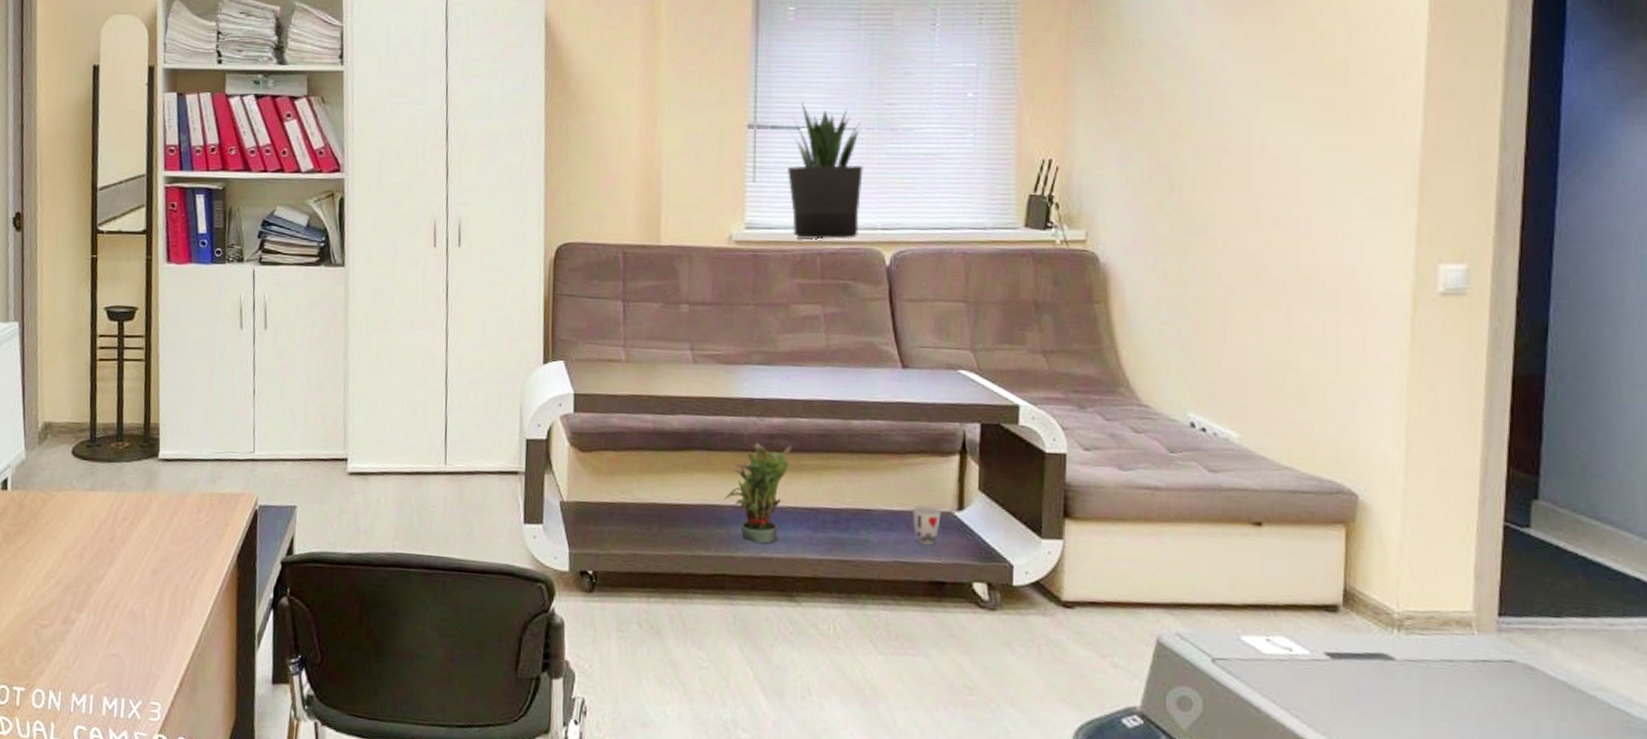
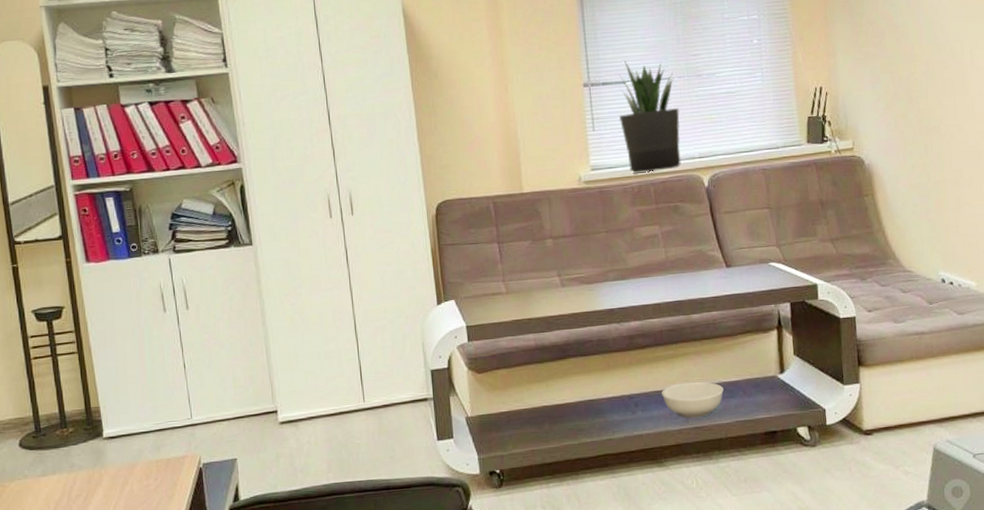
potted plant: present [724,441,793,544] -> none [599,342,649,425]
bowl: none [802,502,882,549] -> present [662,381,724,419]
cup: present [912,506,941,546] -> none [746,374,768,405]

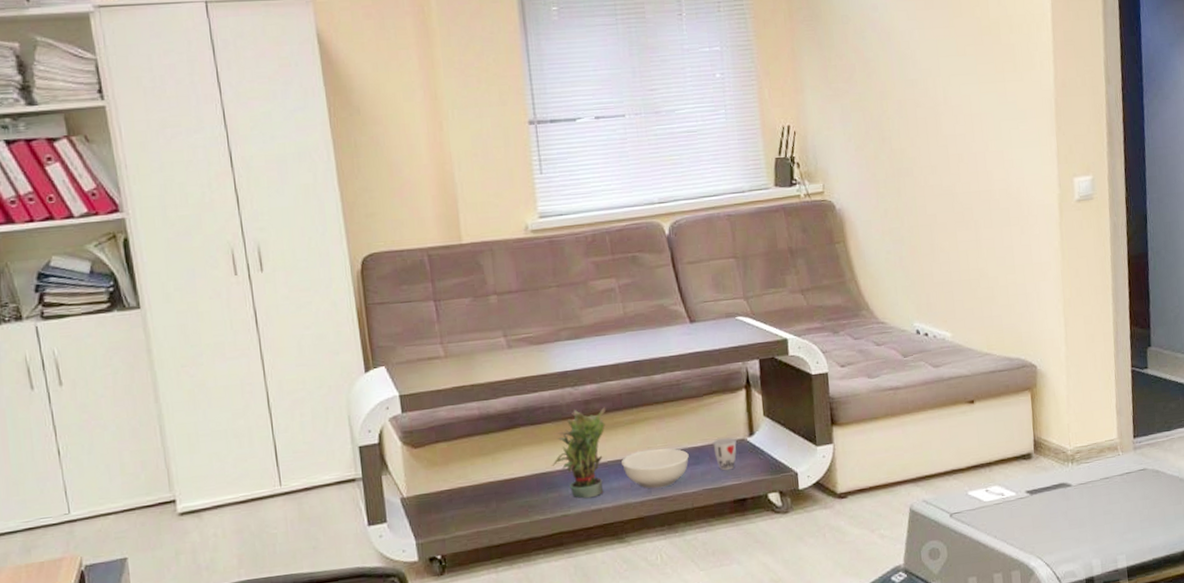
potted plant: none [599,342,649,425] -> present [552,407,607,499]
planter: present [619,61,681,173] -> none [569,96,639,220]
cup: none [746,374,768,405] -> present [713,437,737,471]

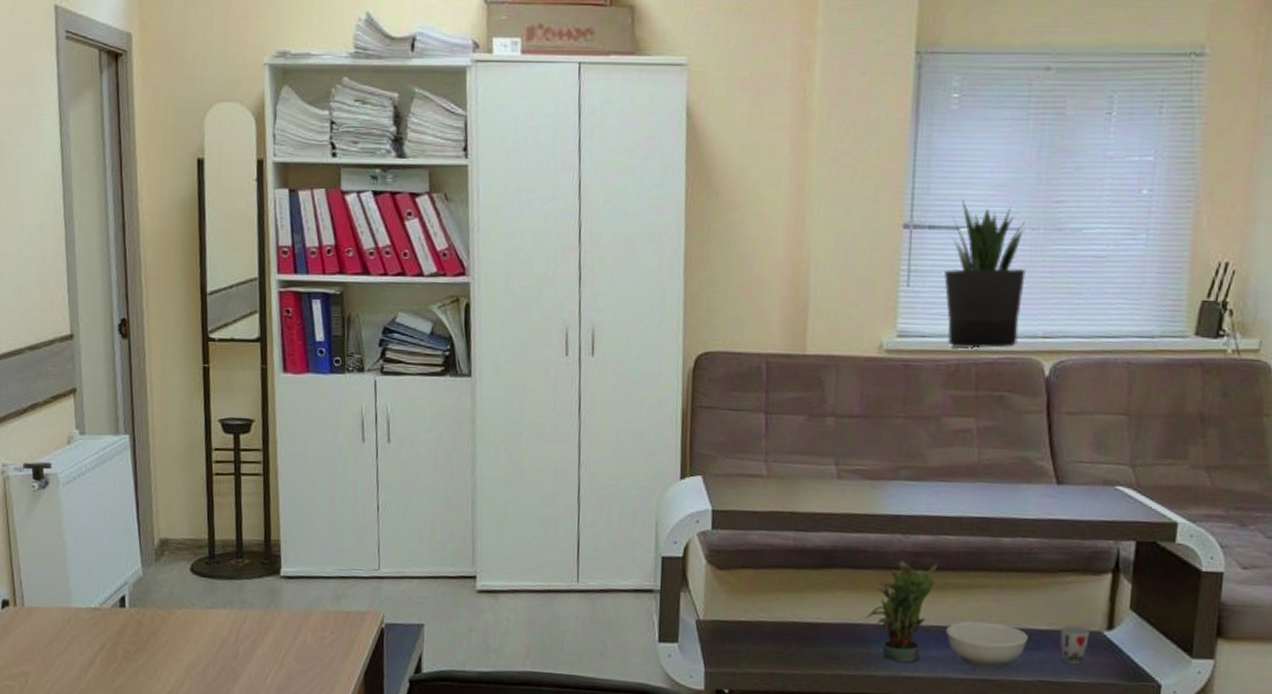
planter: none [569,96,639,220] -> present [943,201,1026,348]

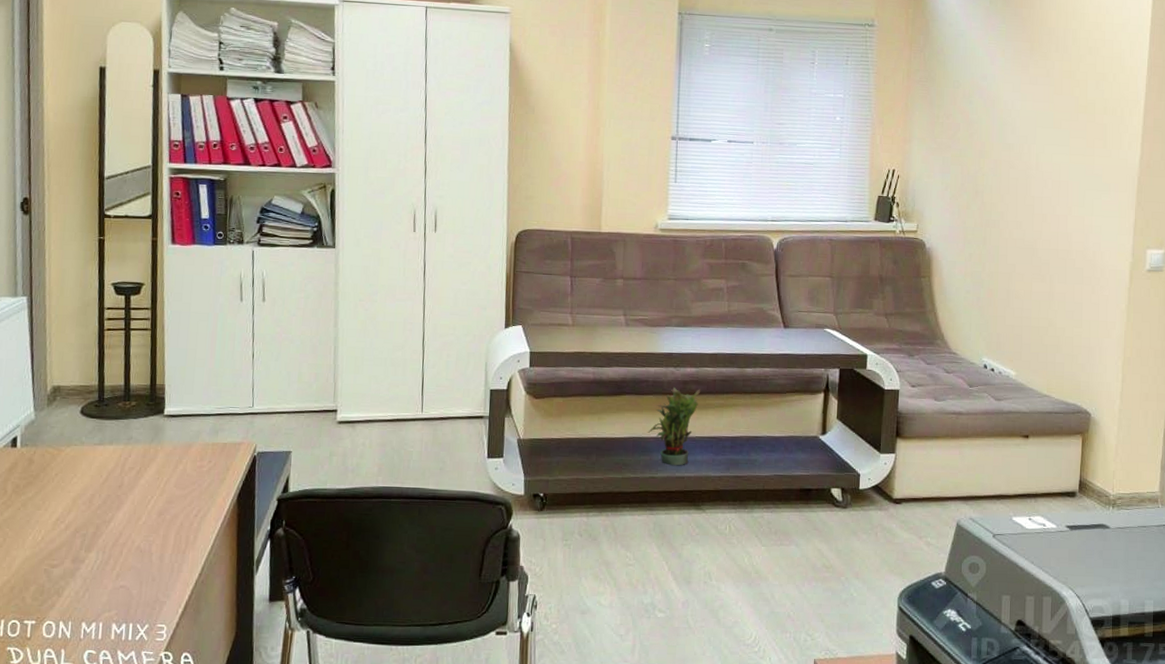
planter: present [943,201,1026,348] -> none [700,121,759,228]
bowl: present [946,621,1028,669] -> none [707,432,766,467]
cup: present [1059,625,1090,665] -> none [788,432,810,462]

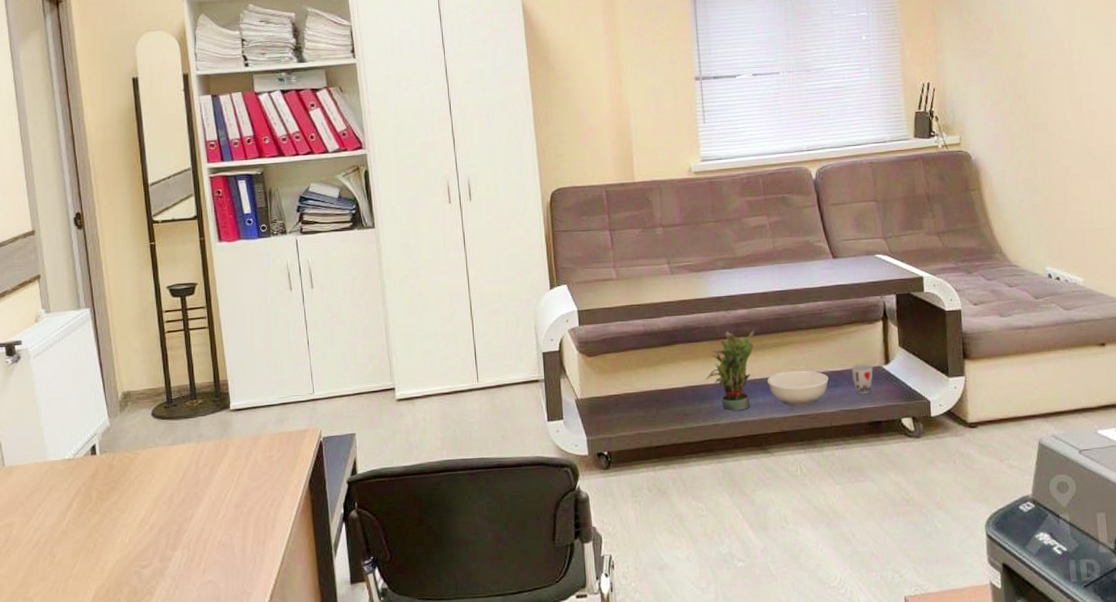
bowl: none [707,432,766,467] -> present [767,370,829,407]
cup: none [788,432,810,462] -> present [851,364,873,395]

